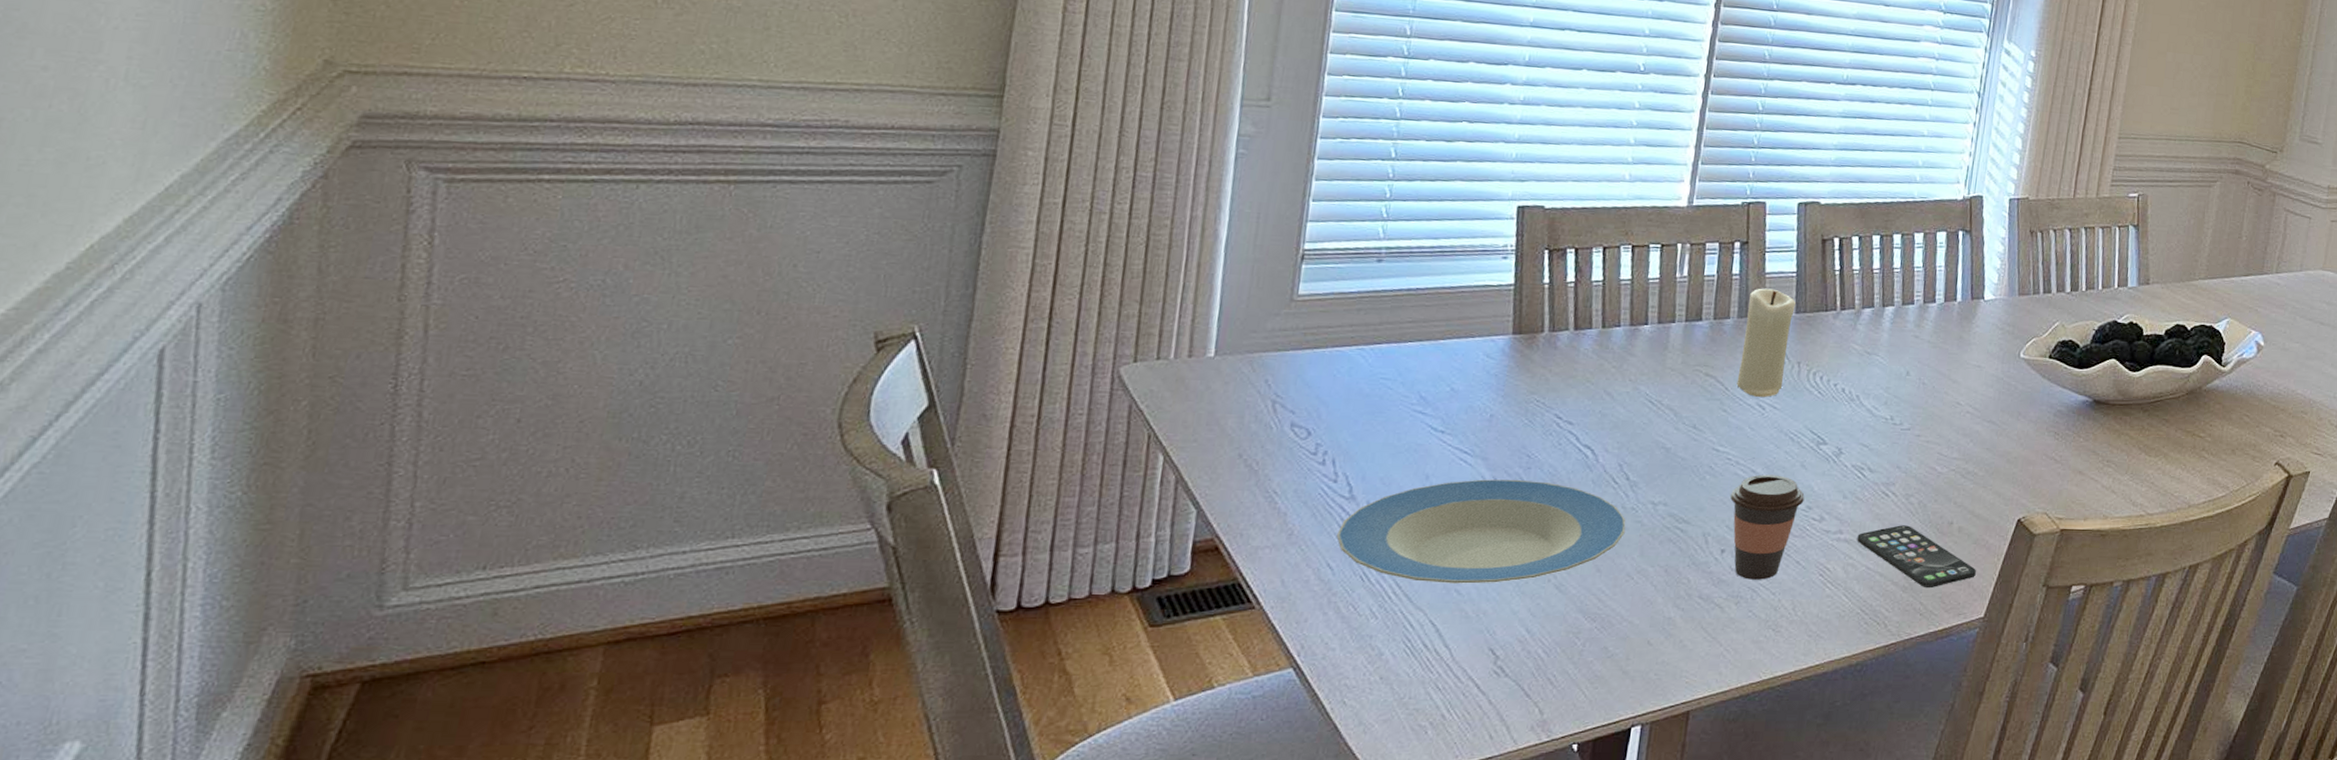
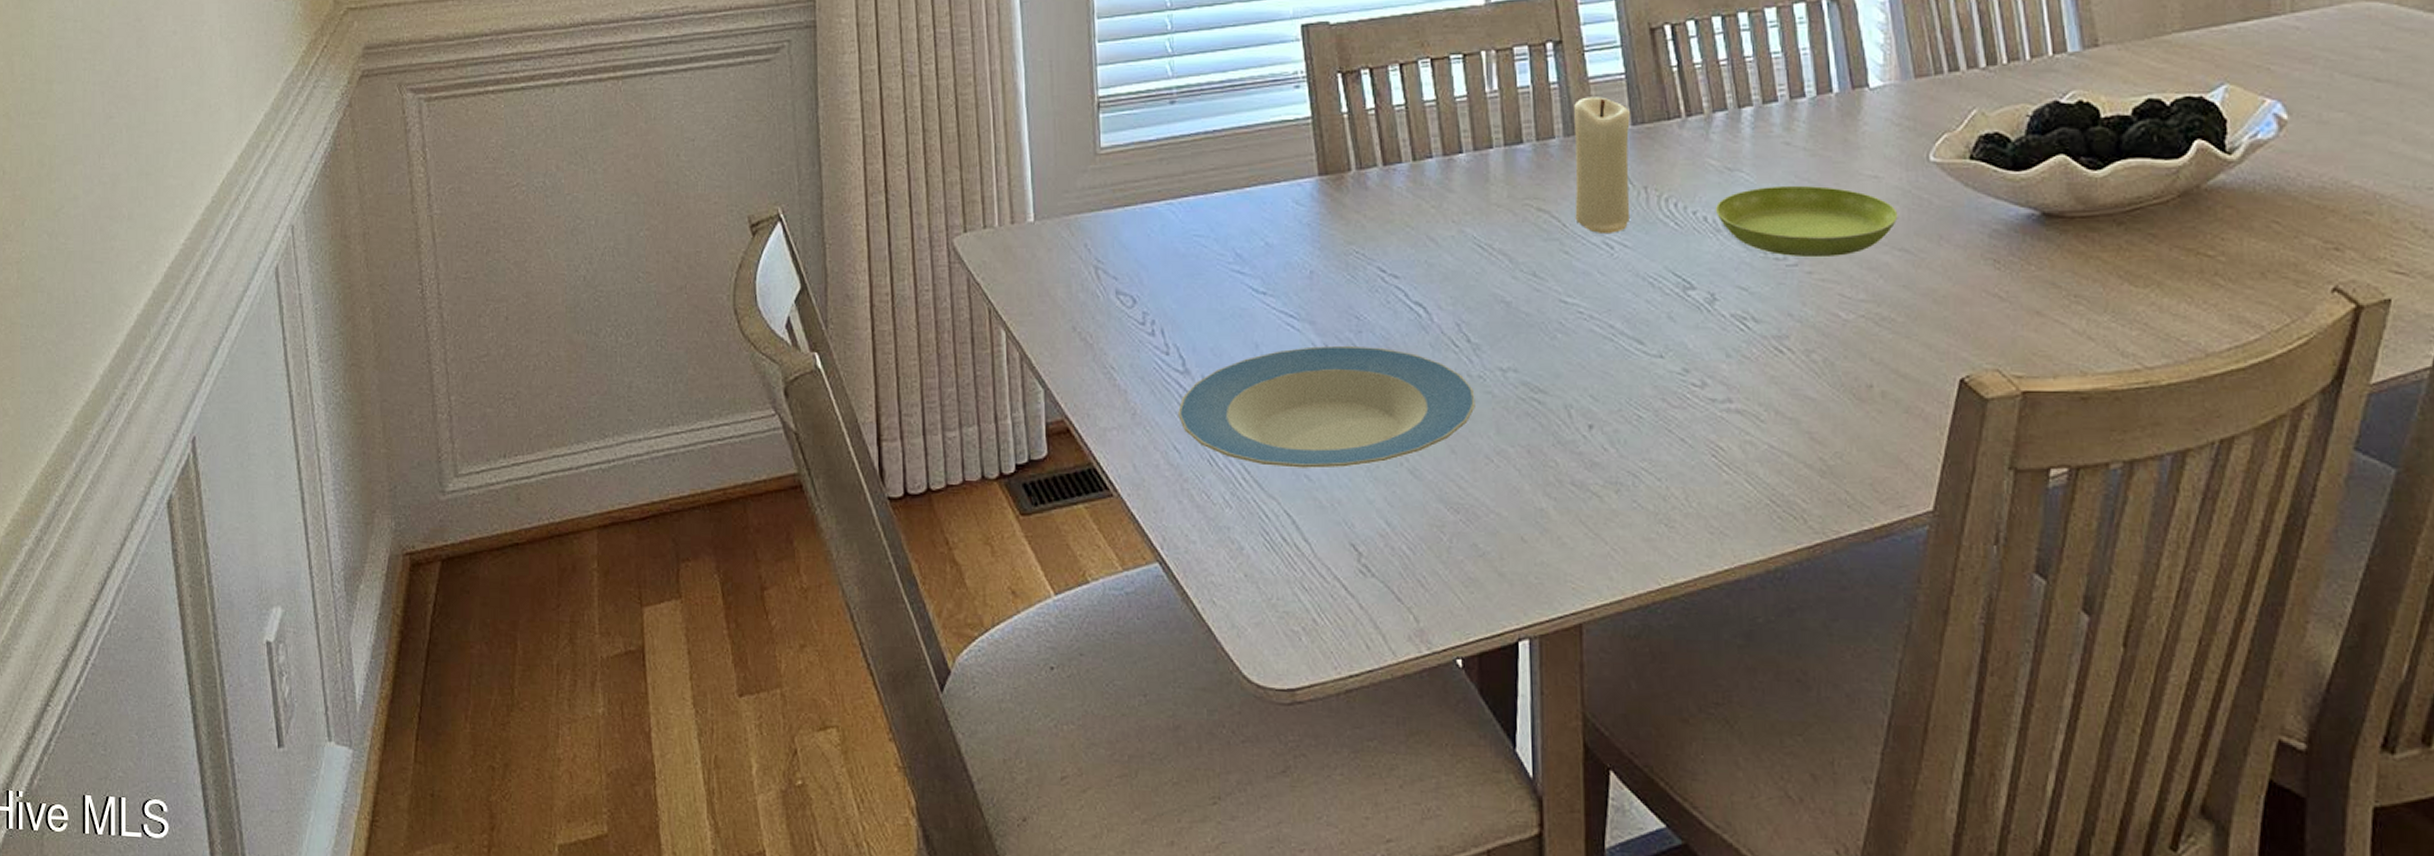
coffee cup: present [1729,474,1805,580] -> none [1588,330,1678,462]
saucer: none [1852,368,1991,425] -> present [1715,186,1898,258]
smartphone: present [1857,525,1976,589] -> none [1751,390,1914,473]

